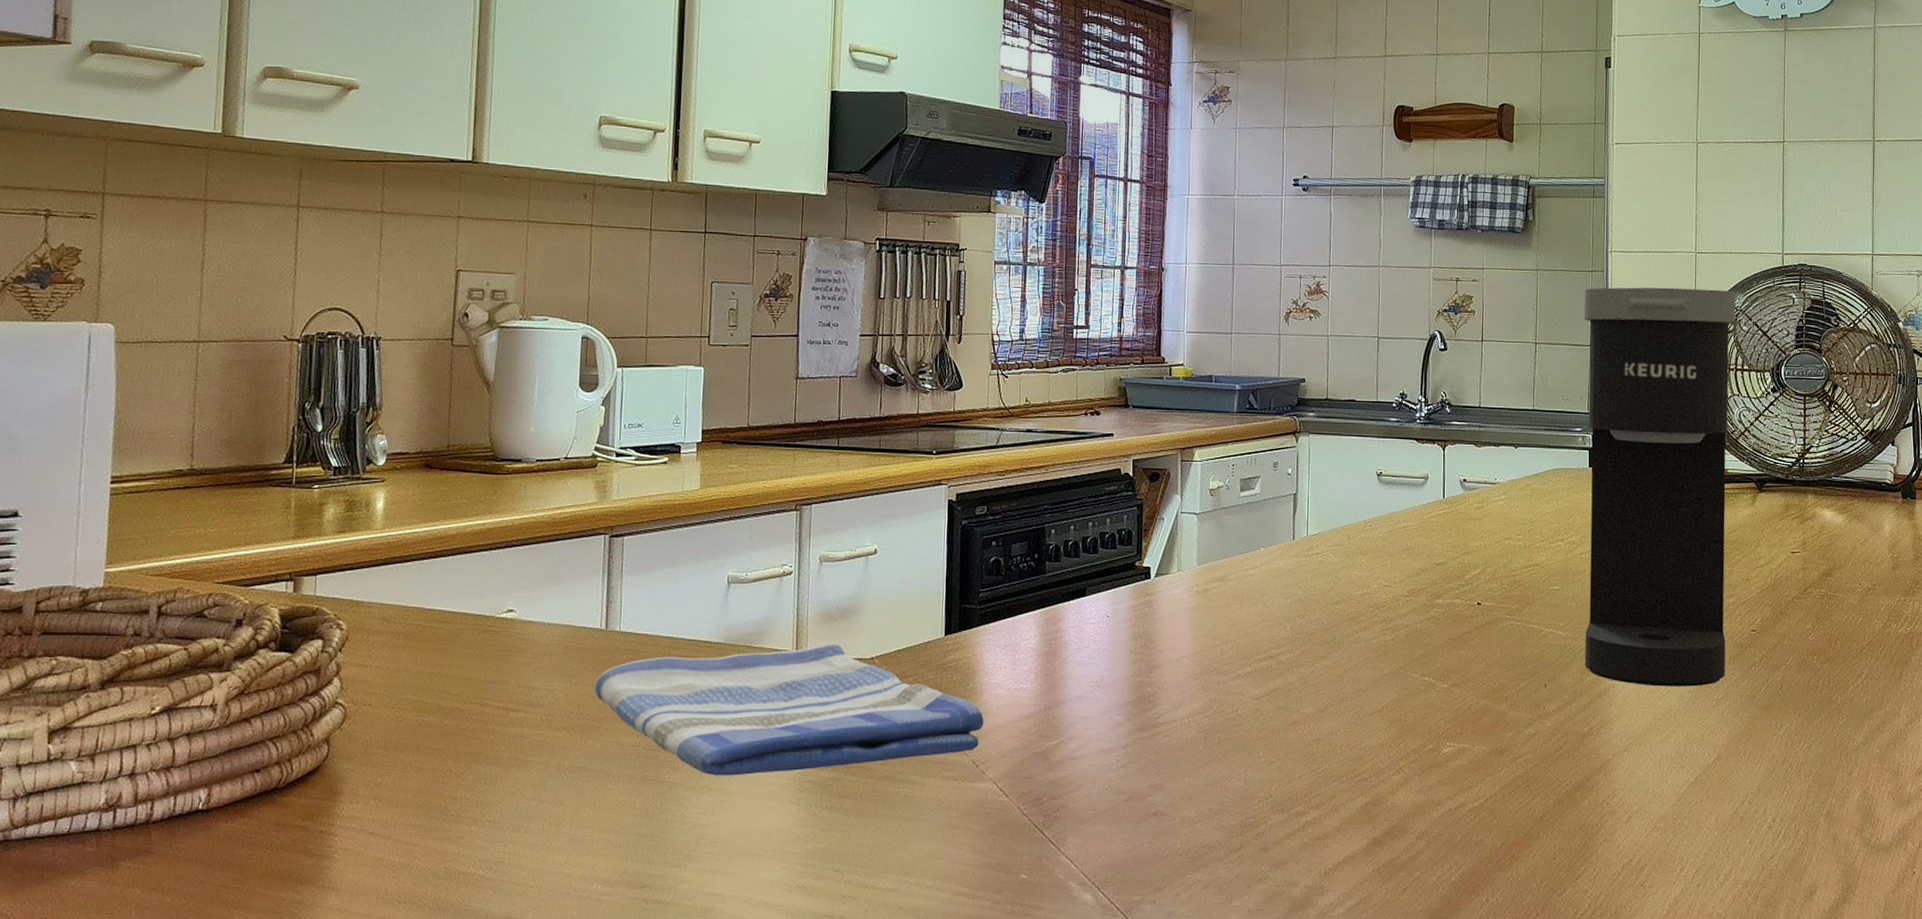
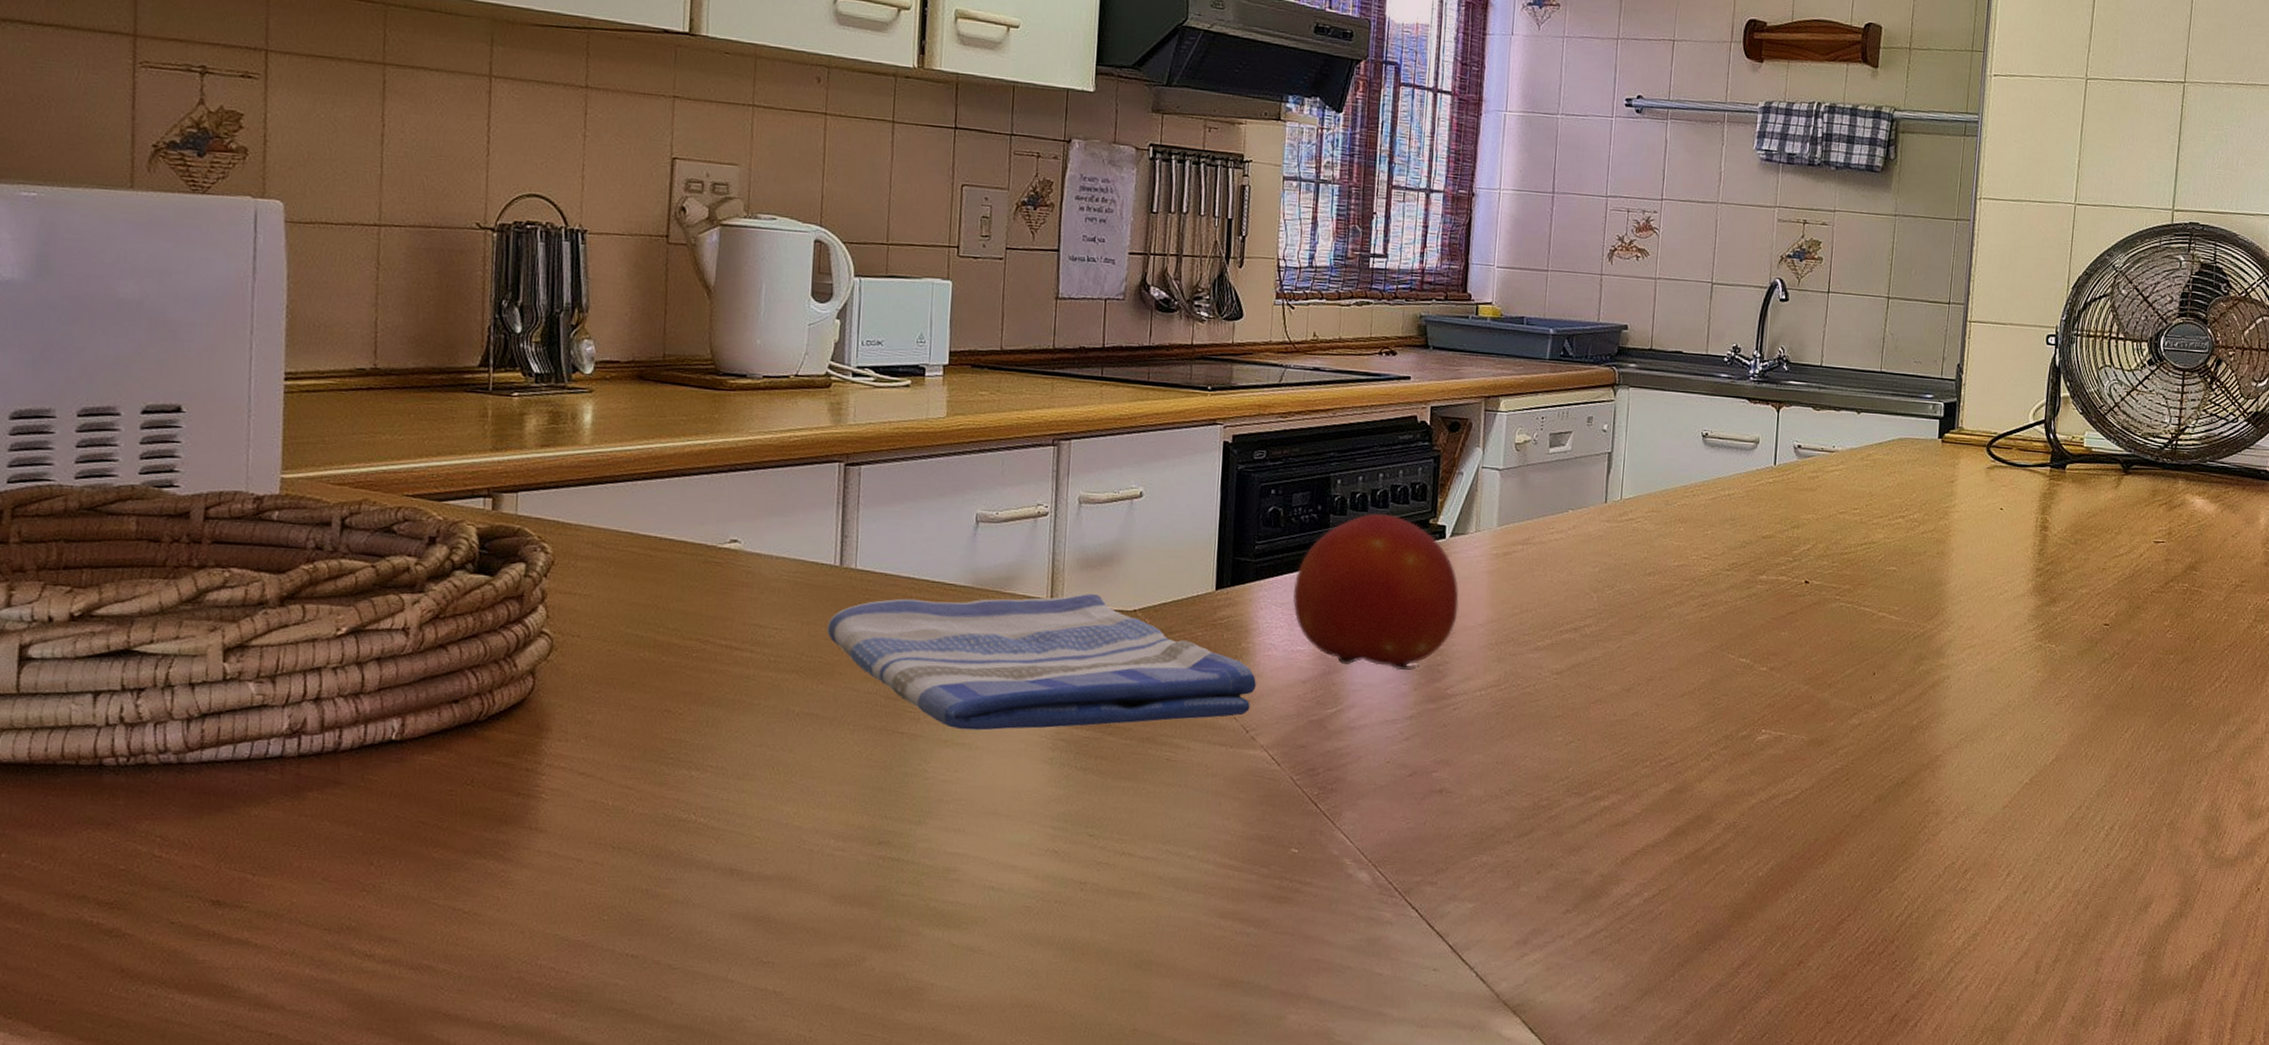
fruit: none [1015,558,1165,703] -> present [1293,513,1459,671]
coffee maker: present [1584,287,1735,687] -> none [1918,238,2116,682]

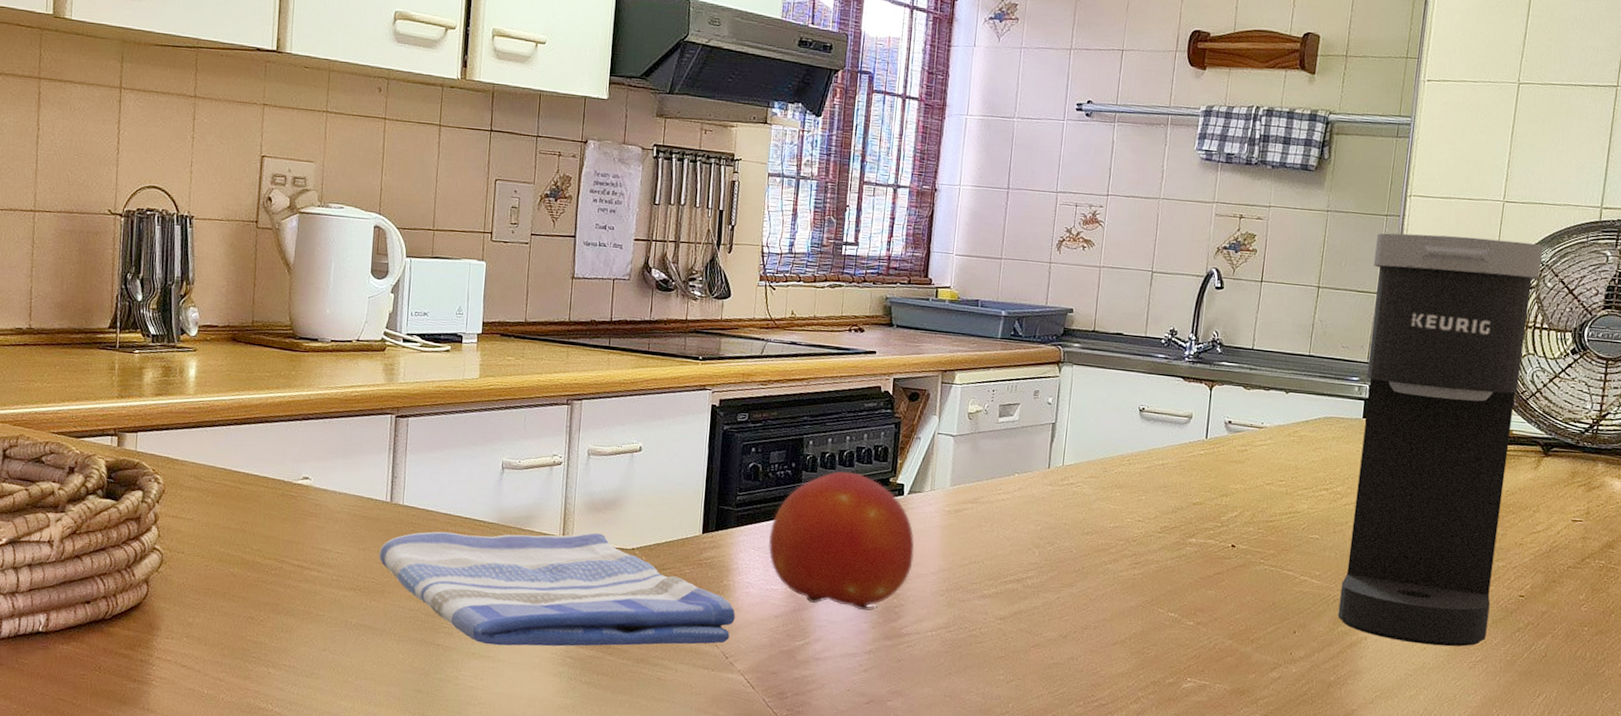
coffee maker: none [1918,238,2116,682] -> present [1337,233,1543,647]

